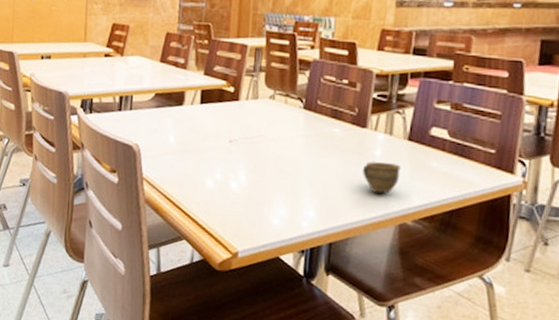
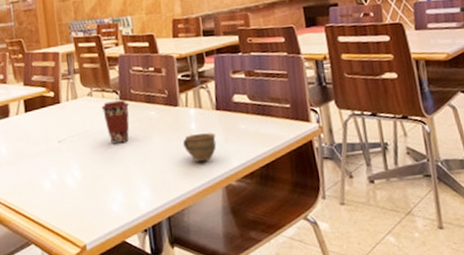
coffee cup: none [282,108,313,156] -> present [101,100,130,144]

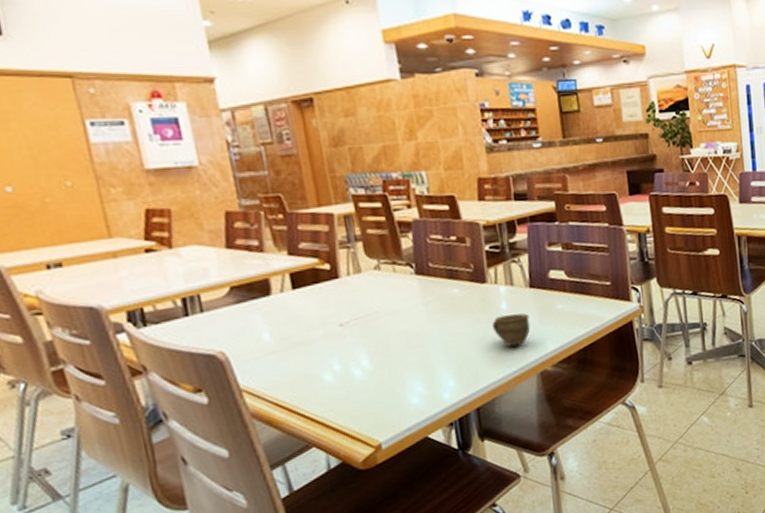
coffee cup: present [101,100,130,144] -> none [392,275,429,327]

